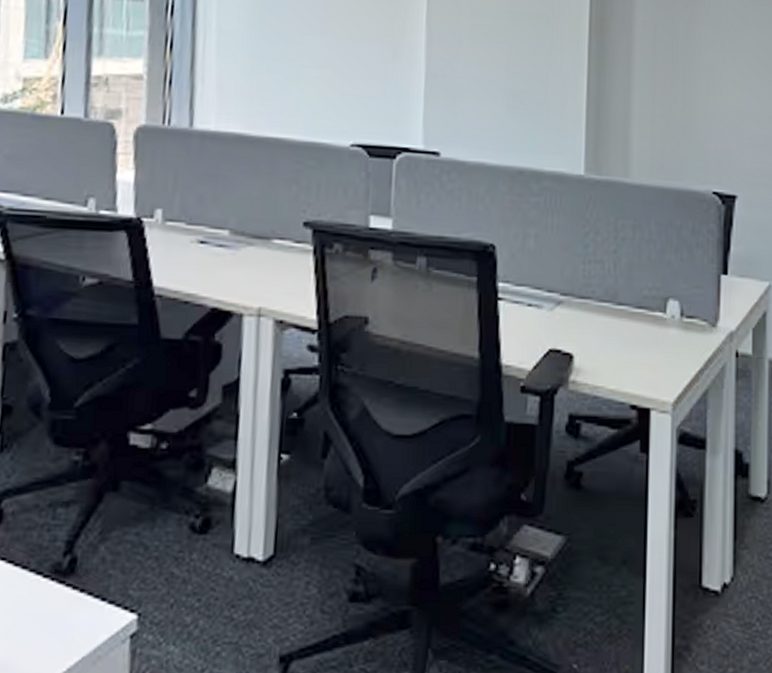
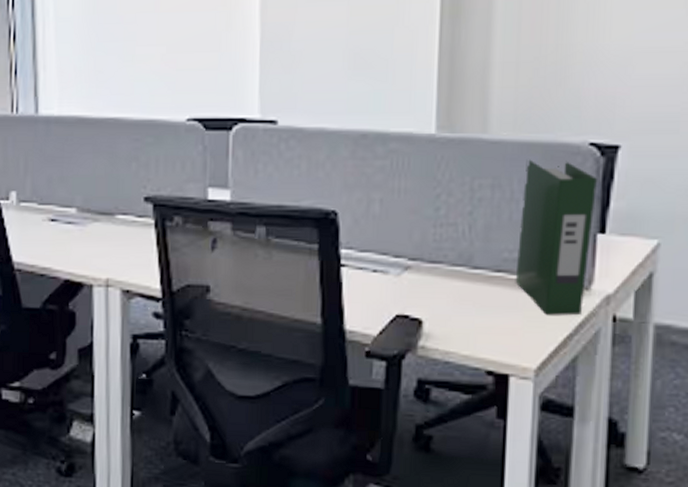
binder: none [654,203,719,351] -> present [515,159,597,316]

